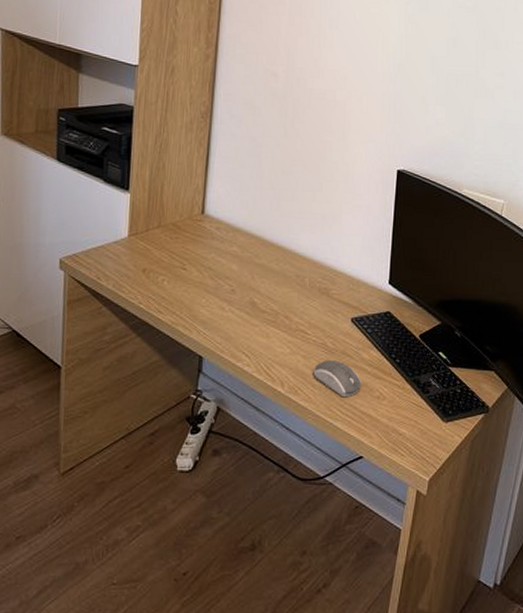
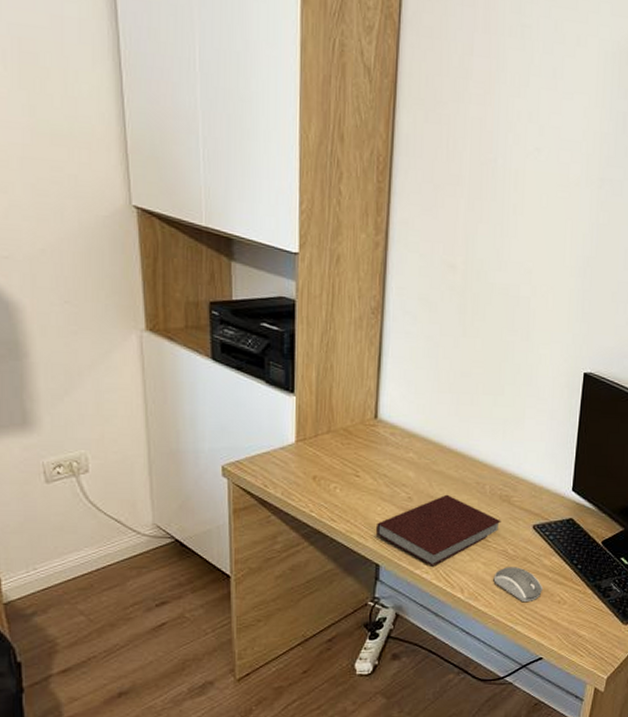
notebook: none [200,287,321,359] -> present [376,494,501,567]

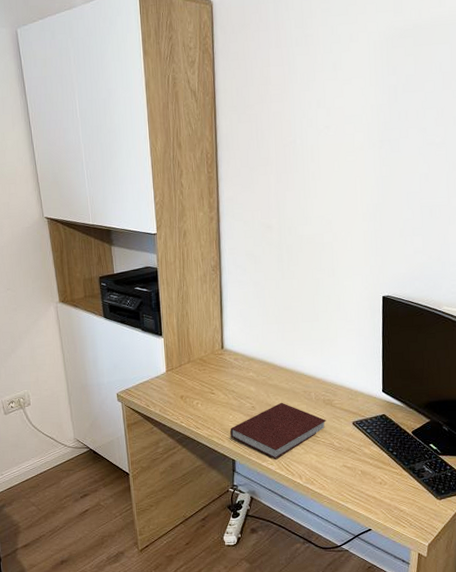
computer mouse: present [493,567,544,601] -> none [324,456,366,484]

